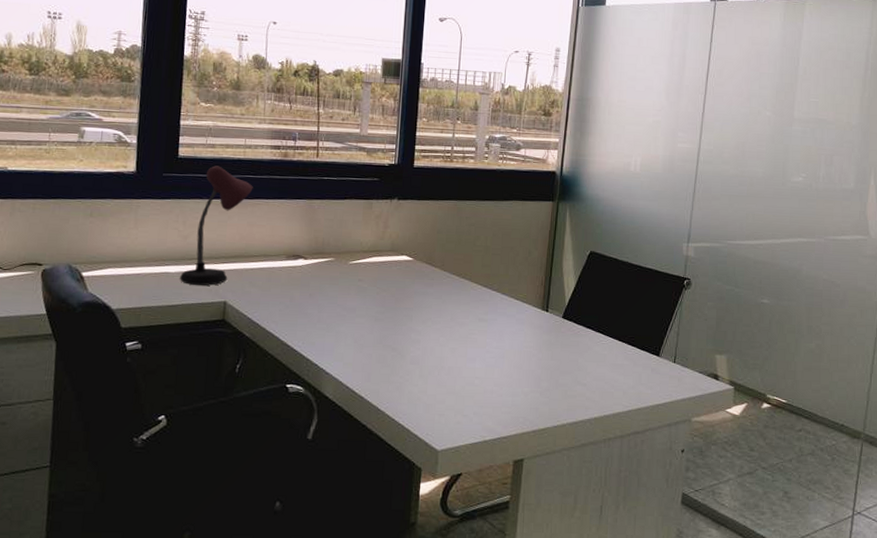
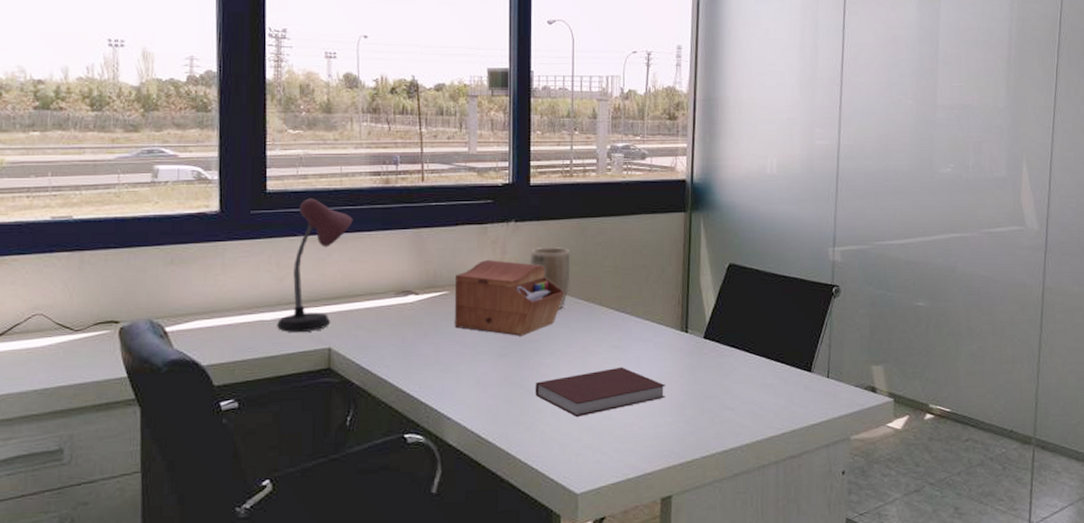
sewing box: none [337,232,438,304] -> present [454,260,564,336]
notebook: none [405,338,525,381] -> present [535,367,666,417]
plant pot: none [408,224,446,282] -> present [529,246,571,309]

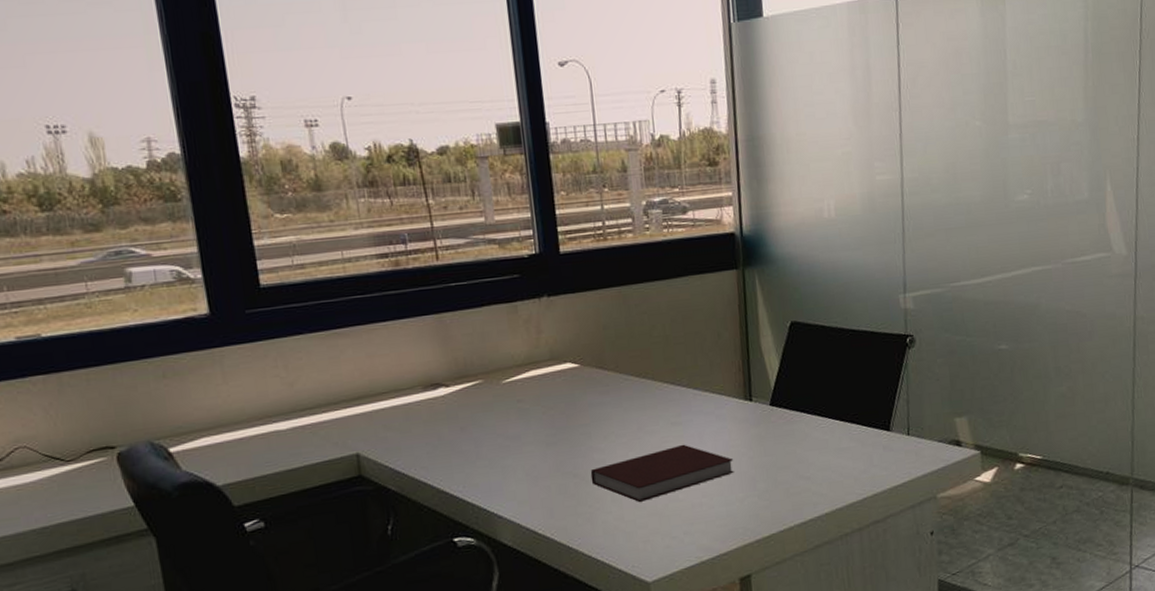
desk lamp: present [277,198,353,333] -> none [294,290,364,441]
sewing box: present [454,260,564,336] -> none [487,340,612,422]
plant pot: present [529,246,571,309] -> none [569,320,617,388]

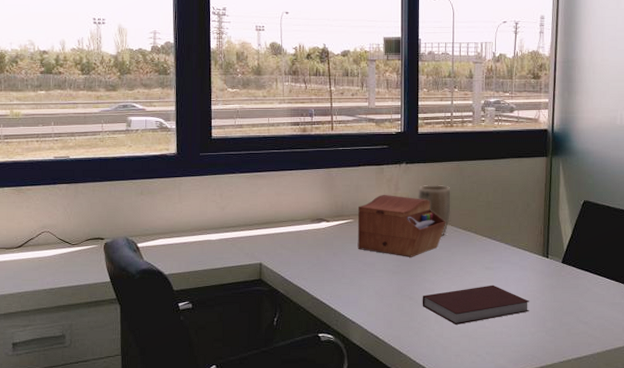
sewing box: none [487,340,612,422] -> present [357,195,446,257]
plant pot: none [569,320,617,388] -> present [417,184,451,236]

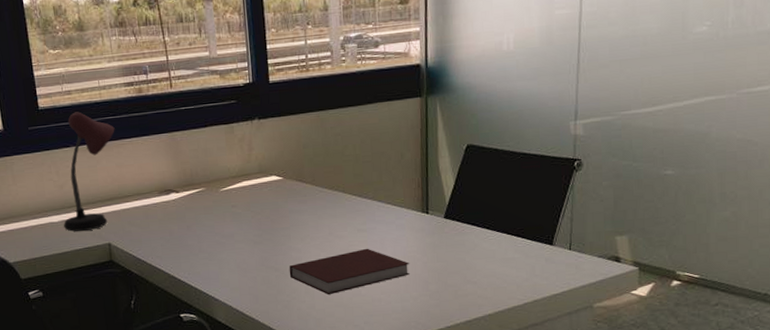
desk lamp: none [221,143,278,251] -> present [64,111,115,232]
sewing box: present [357,195,446,257] -> none [209,156,309,225]
plant pot: present [417,184,451,236] -> none [274,140,314,198]

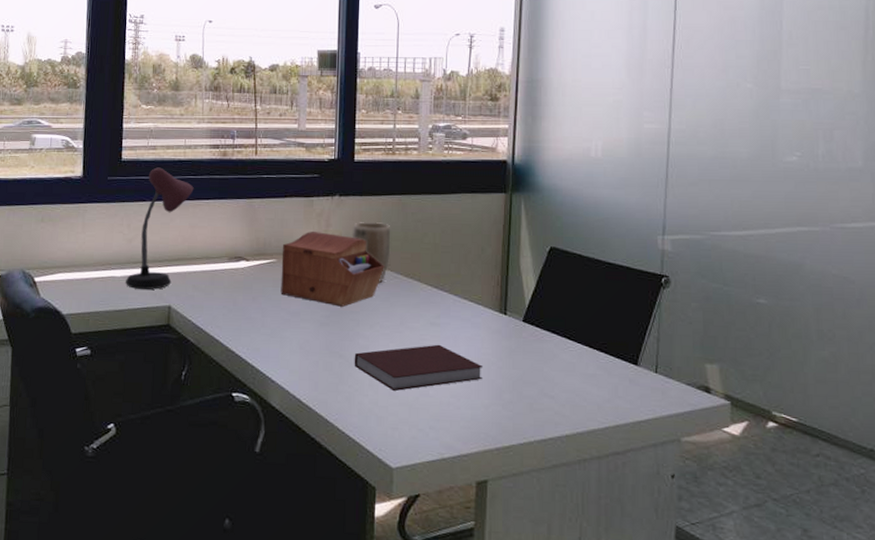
sewing box: none [209,156,309,225] -> present [280,232,384,307]
plant pot: none [274,140,314,198] -> present [352,221,391,283]

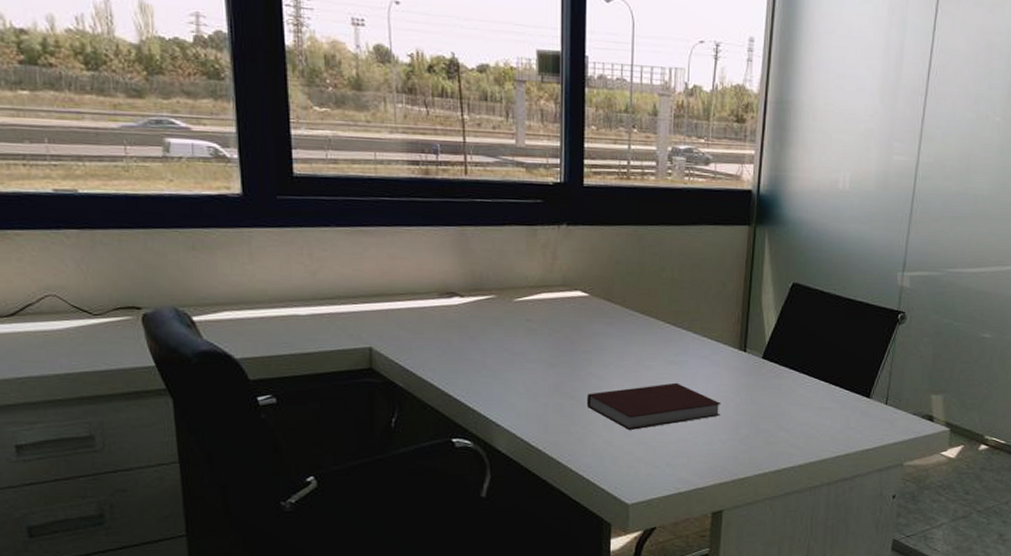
desk lamp: present [126,167,194,290] -> none [313,185,391,331]
sewing box: present [280,232,384,307] -> none [502,265,619,346]
plant pot: present [352,221,391,283] -> none [582,253,626,320]

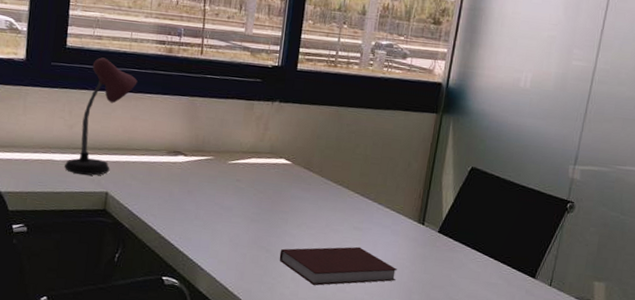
desk lamp: none [313,185,391,331] -> present [64,57,138,176]

